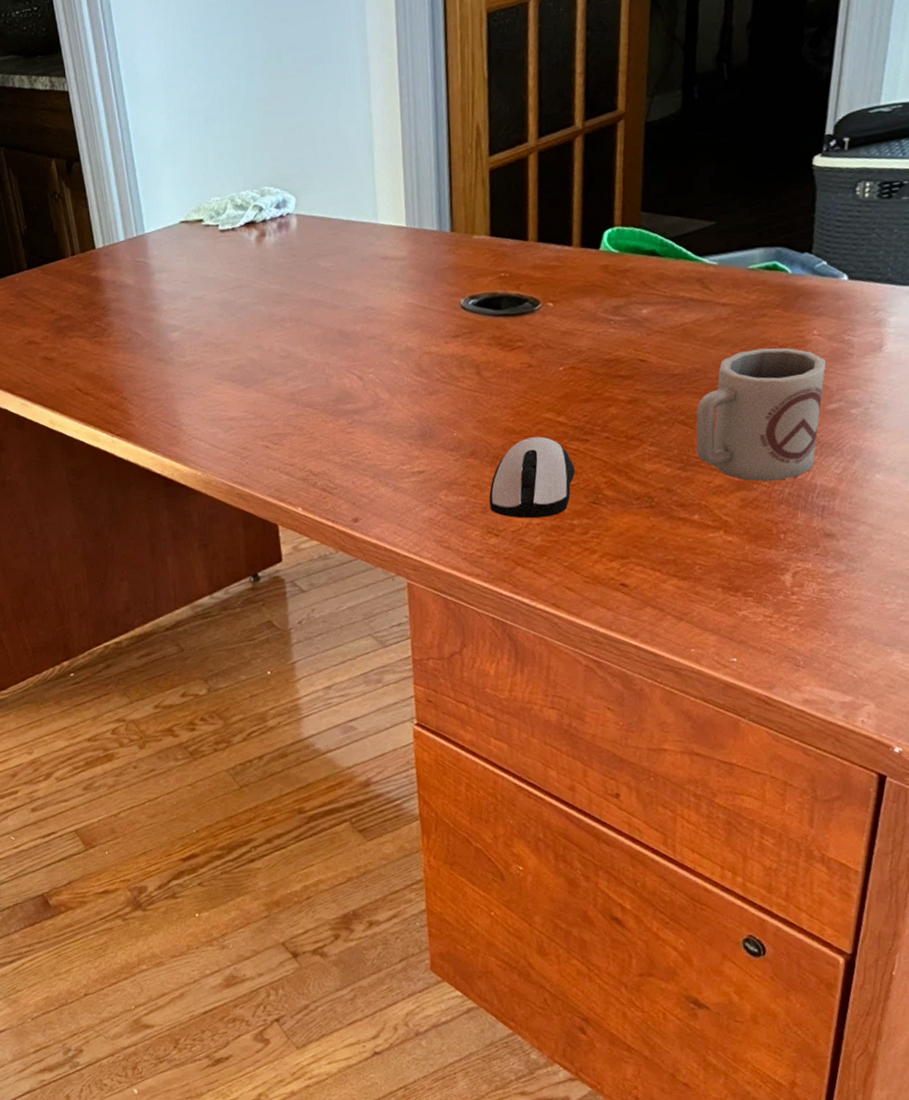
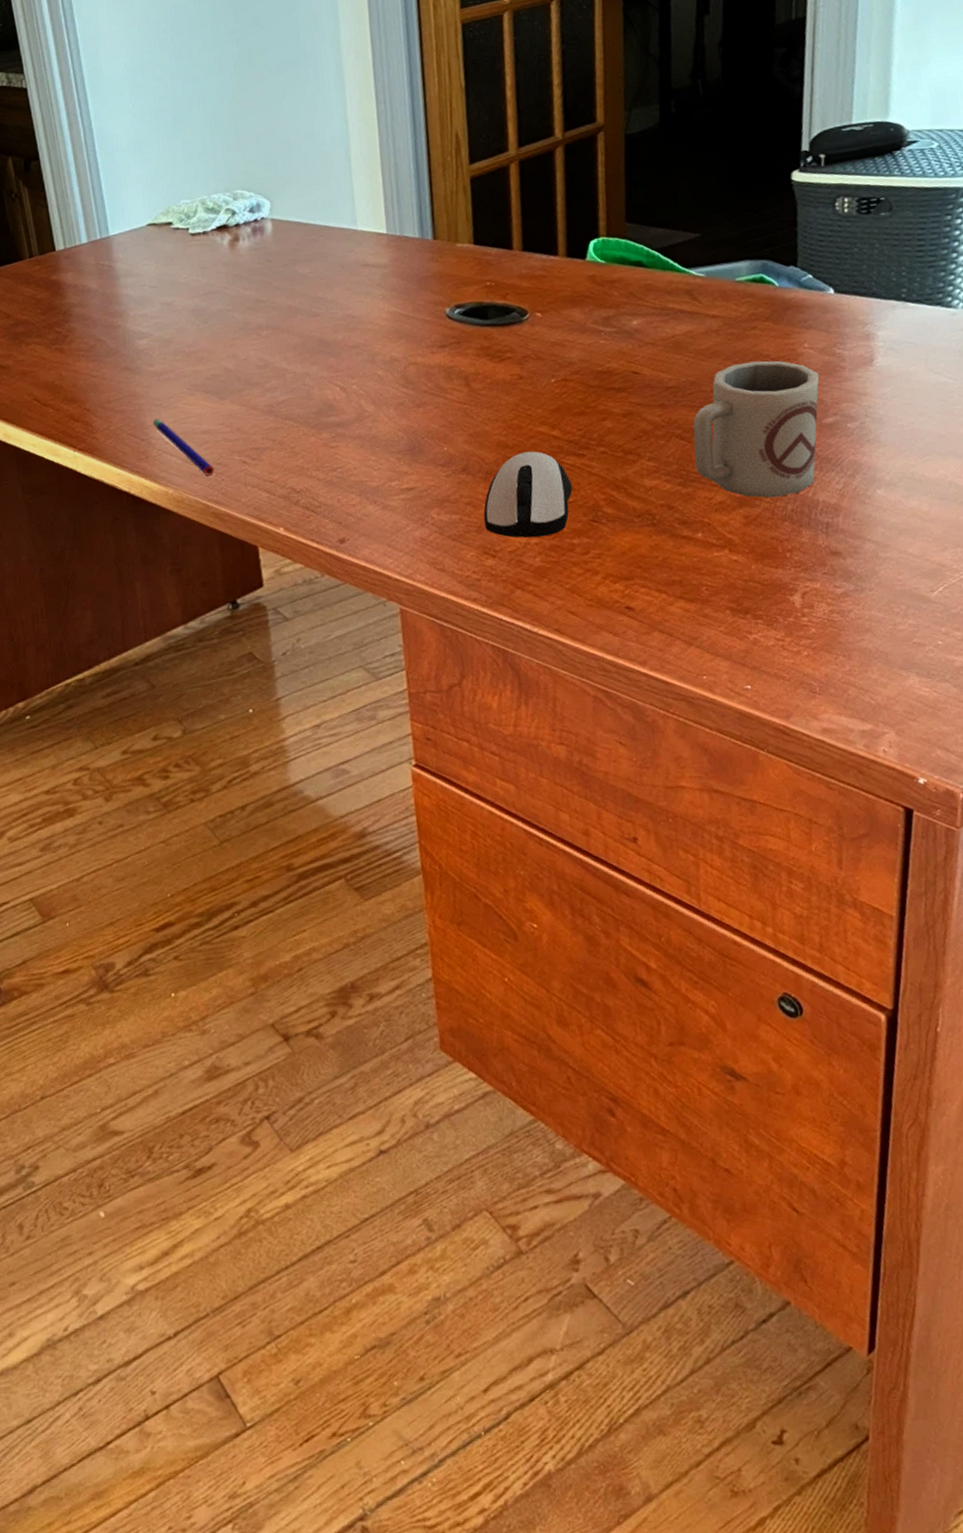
pen: none [184,406,240,460] -> present [153,419,215,476]

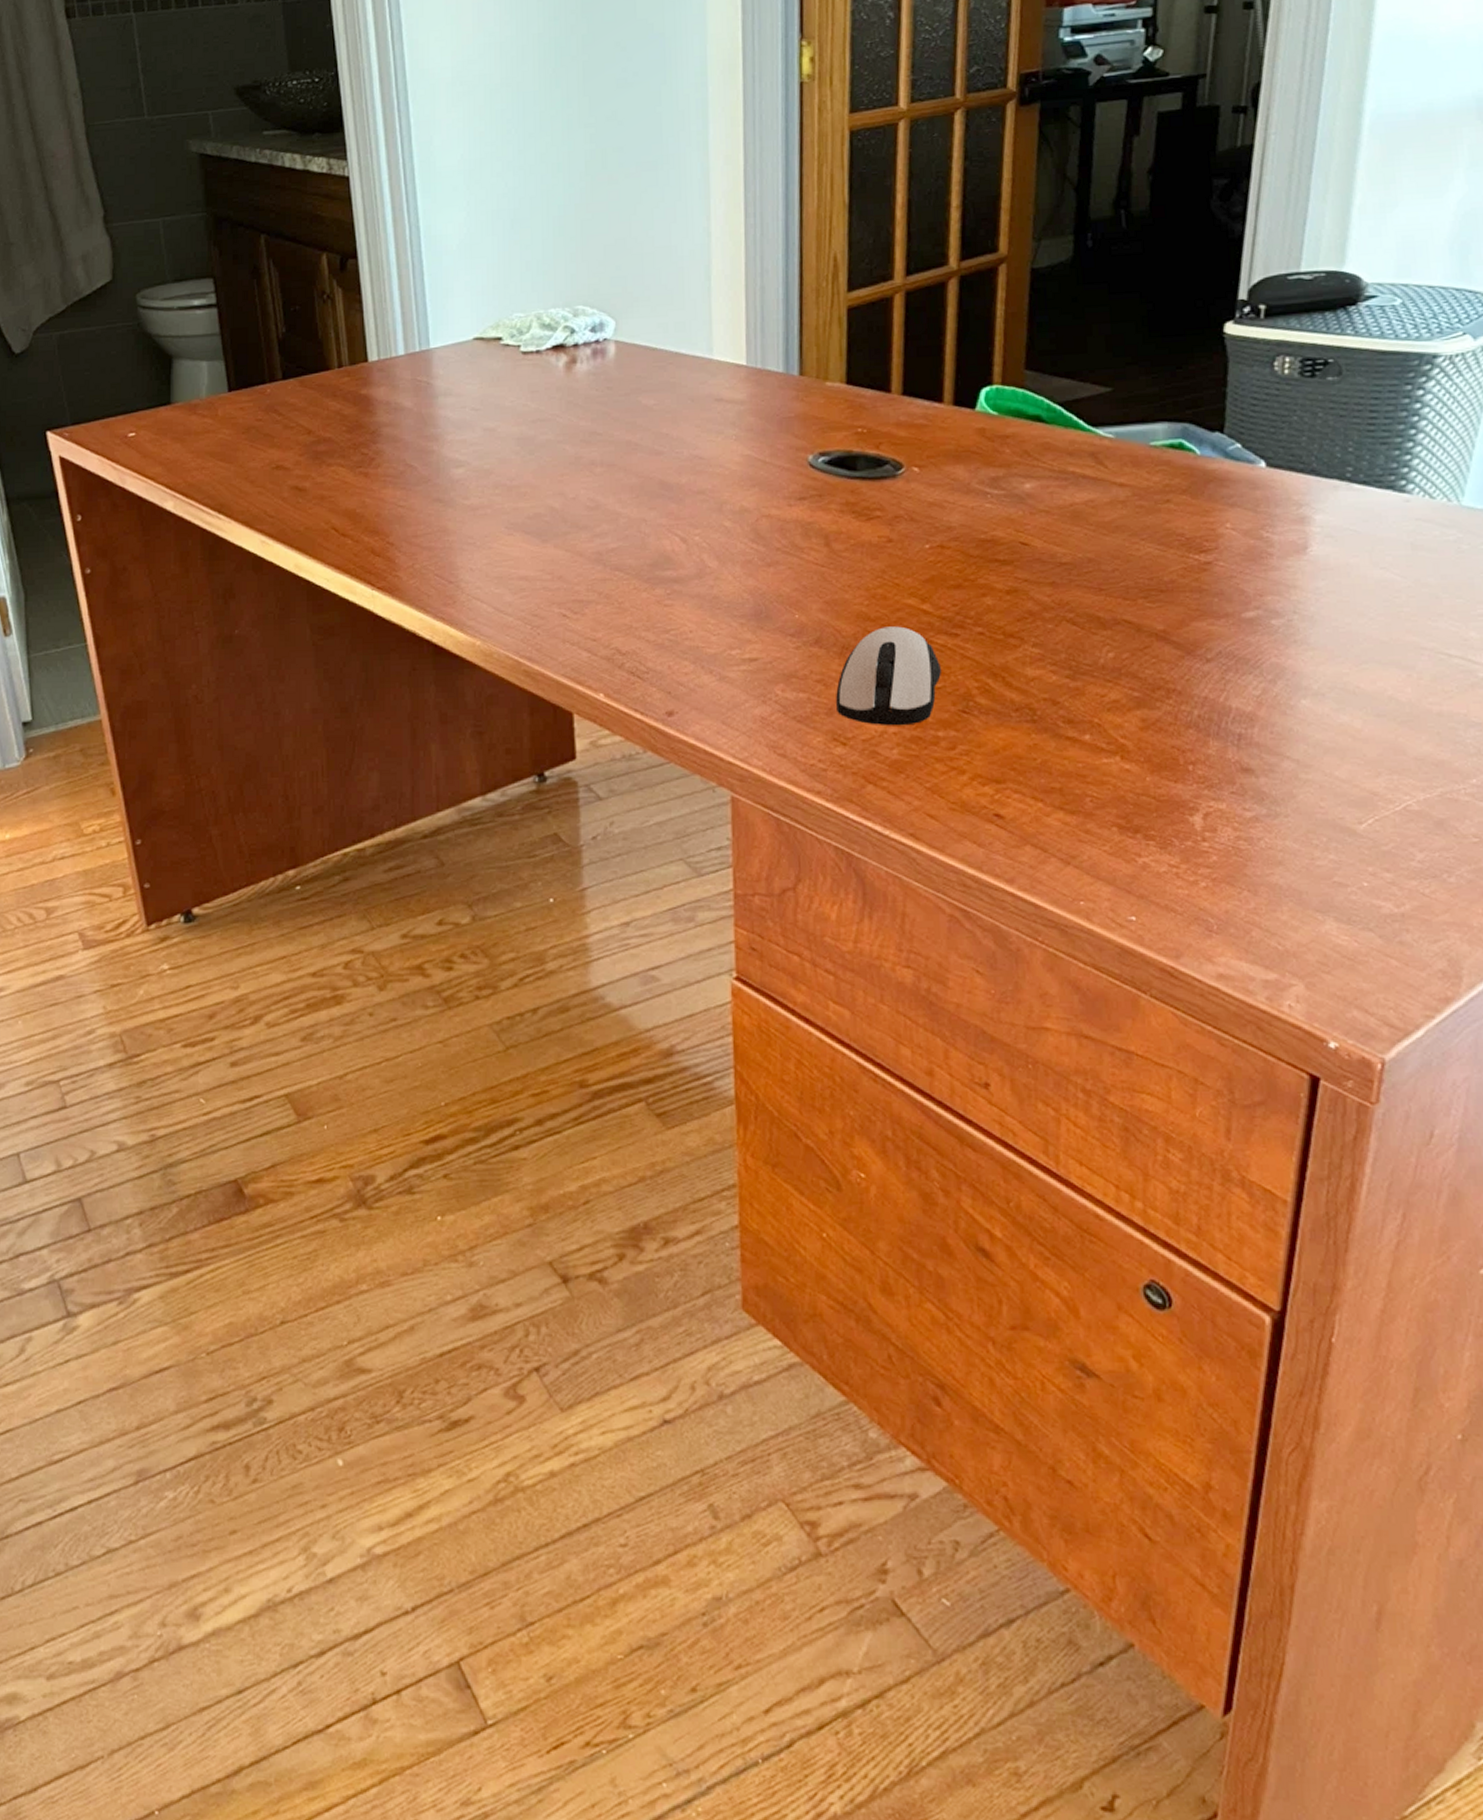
pen: present [153,419,215,476] -> none [464,559,531,628]
cup: present [692,360,820,498] -> none [1087,539,1242,700]

